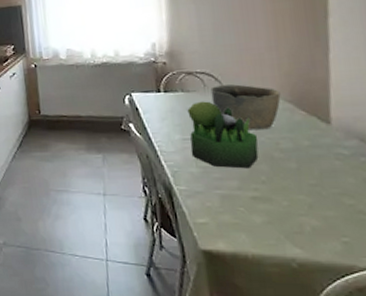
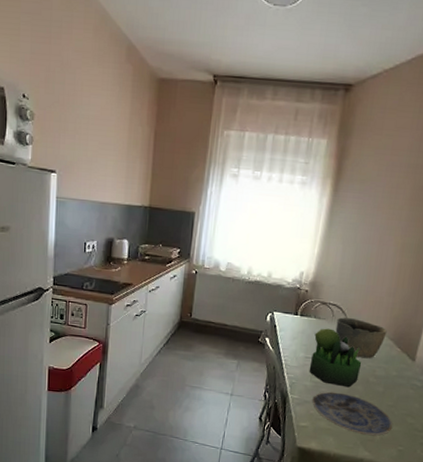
plate: none [204,176,326,227] -> present [312,391,394,436]

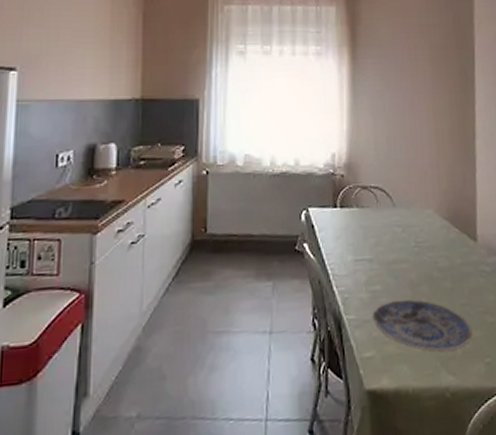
plant: present [309,328,361,388] -> none [361,218,421,291]
bowl: present [335,317,387,359] -> none [382,200,440,249]

